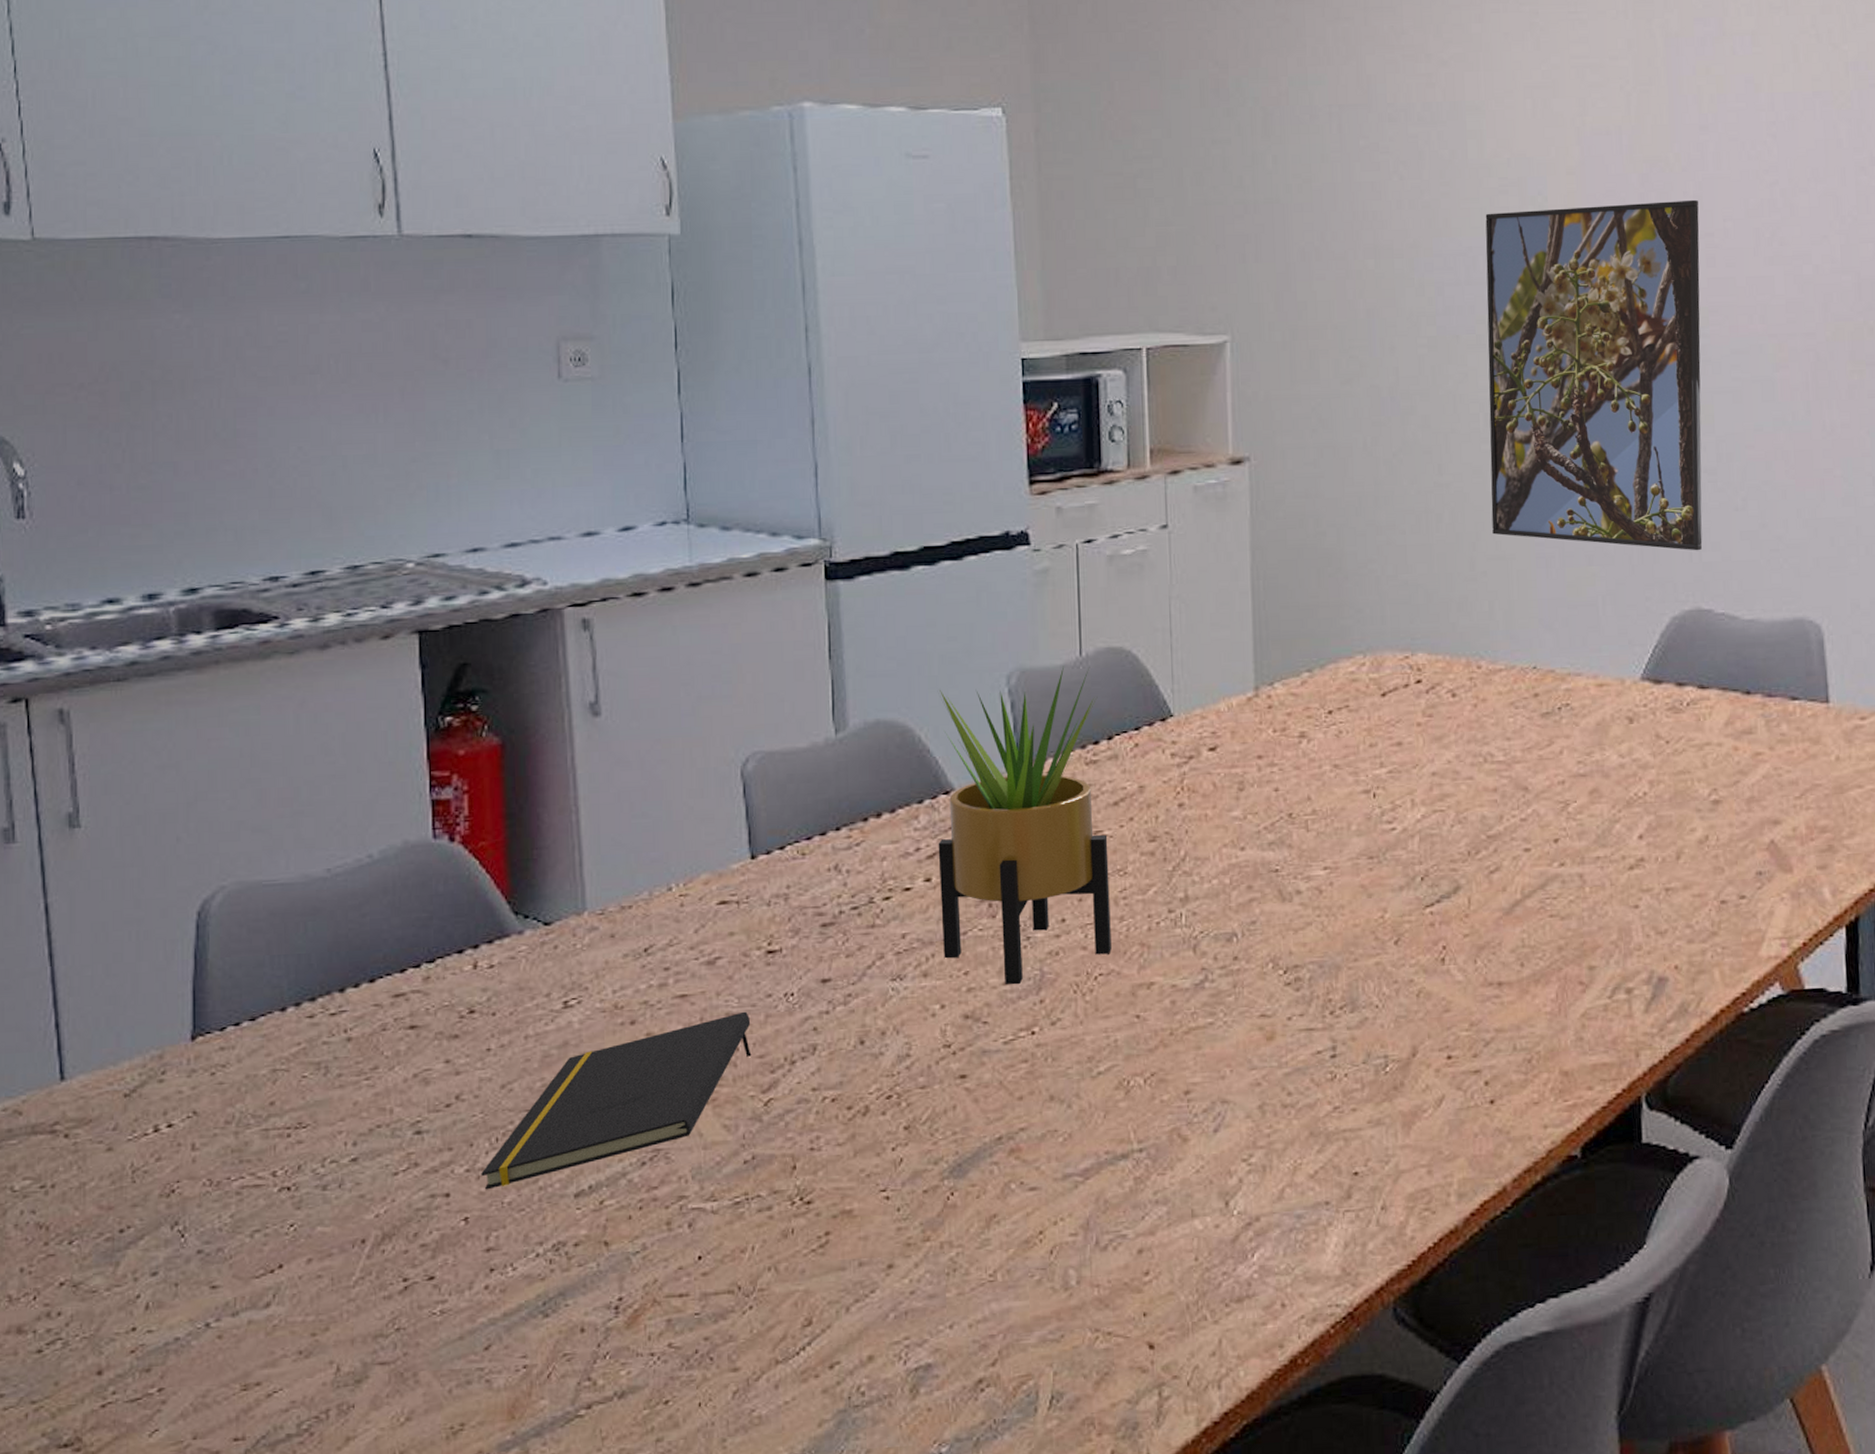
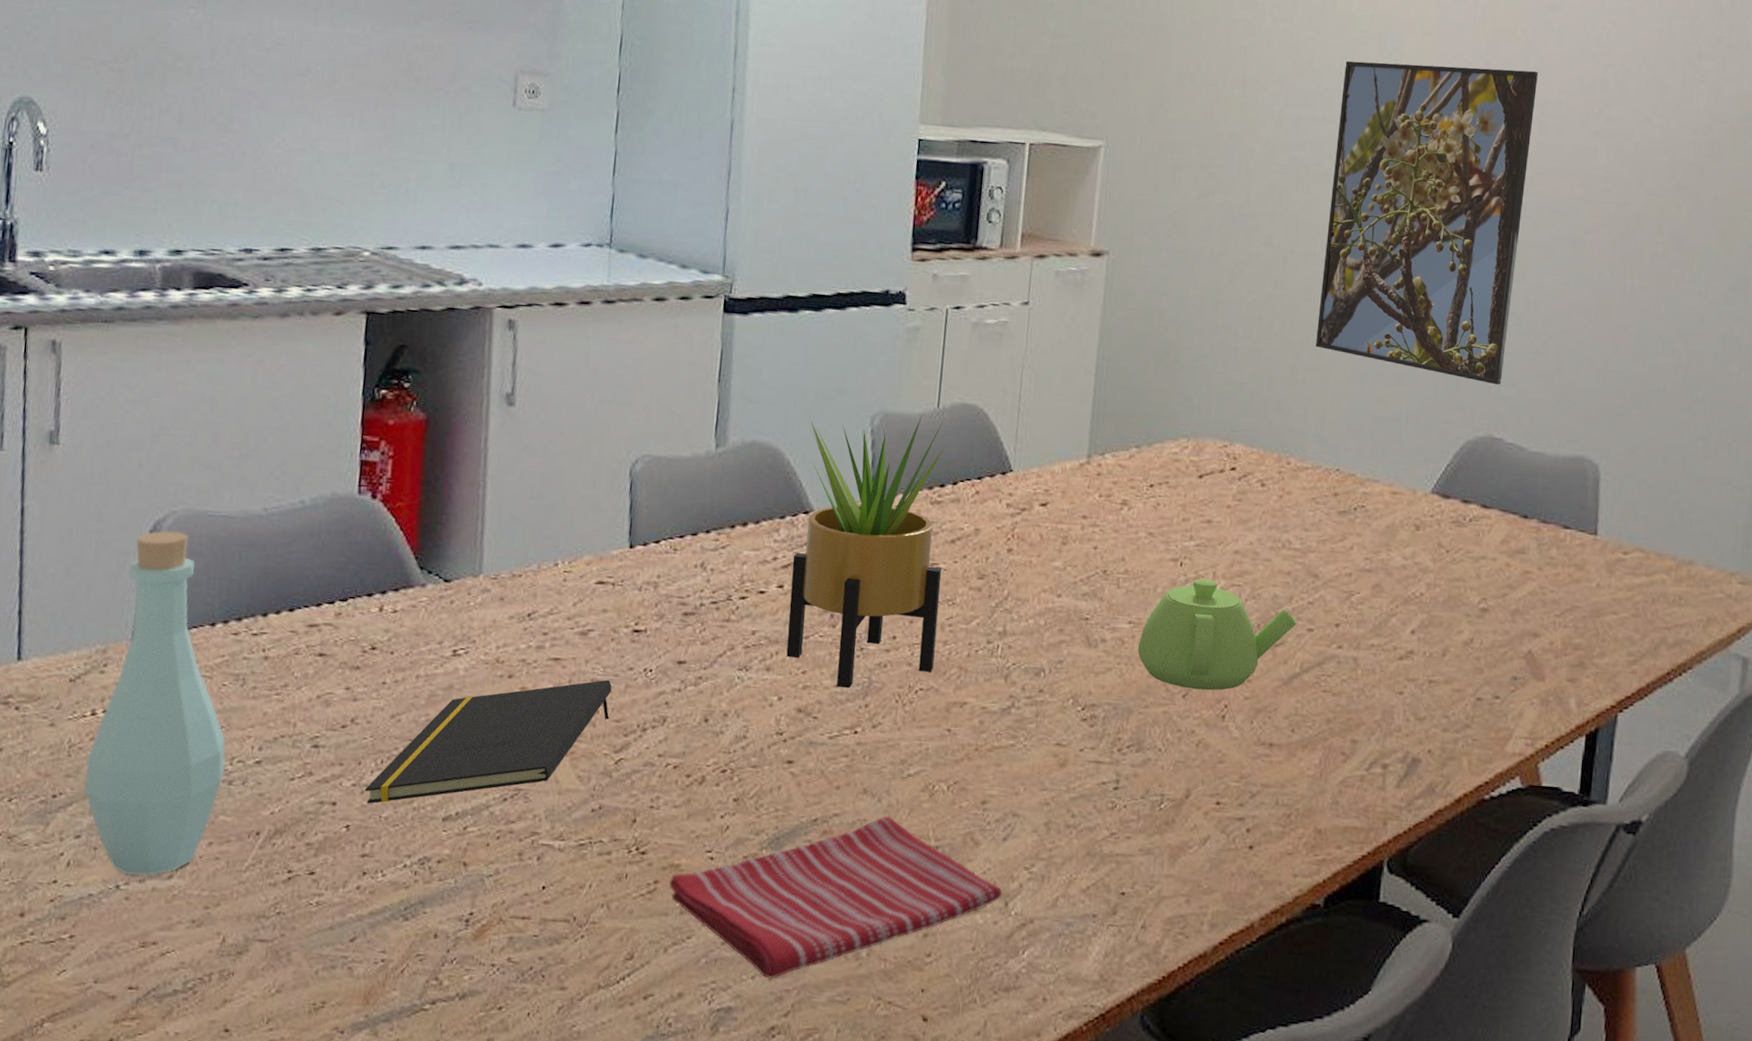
bottle: none [155,908,317,1309] -> present [84,530,226,876]
dish towel: none [842,1122,1220,1326] -> present [669,816,1002,979]
teapot: none [1337,808,1512,934] -> present [1137,578,1297,691]

